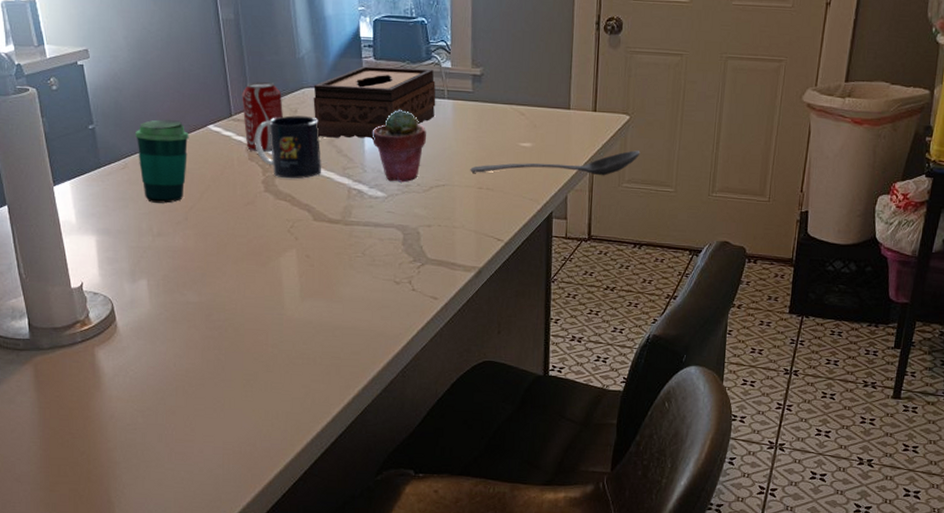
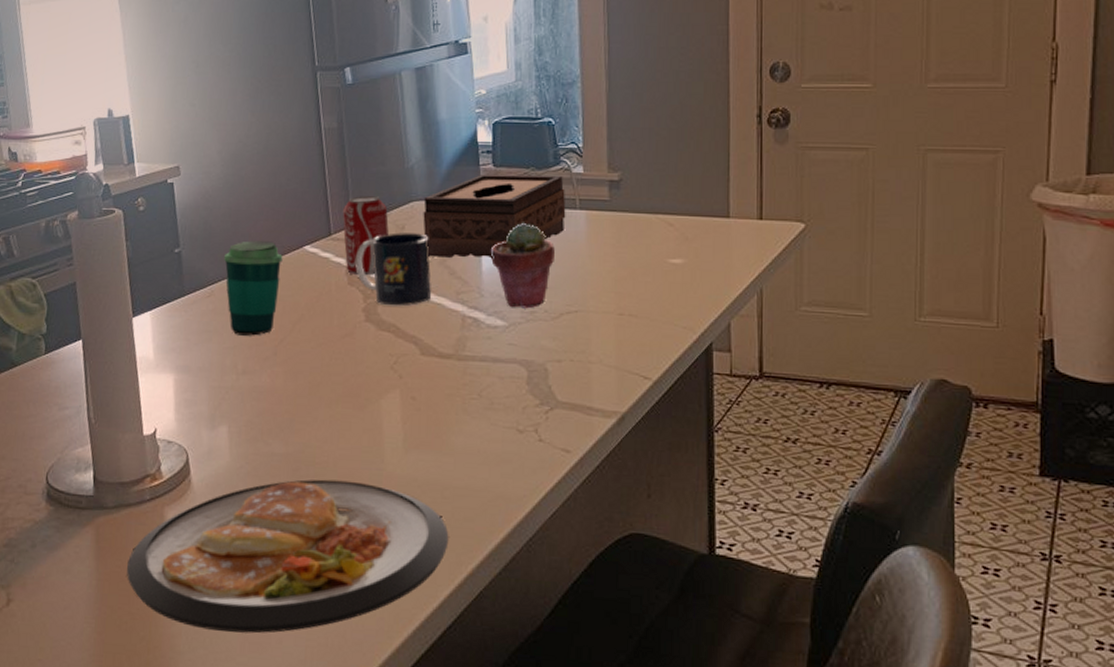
dish: none [65,323,339,446] -> present [127,479,449,634]
stirrer: present [470,150,641,176] -> none [608,265,822,298]

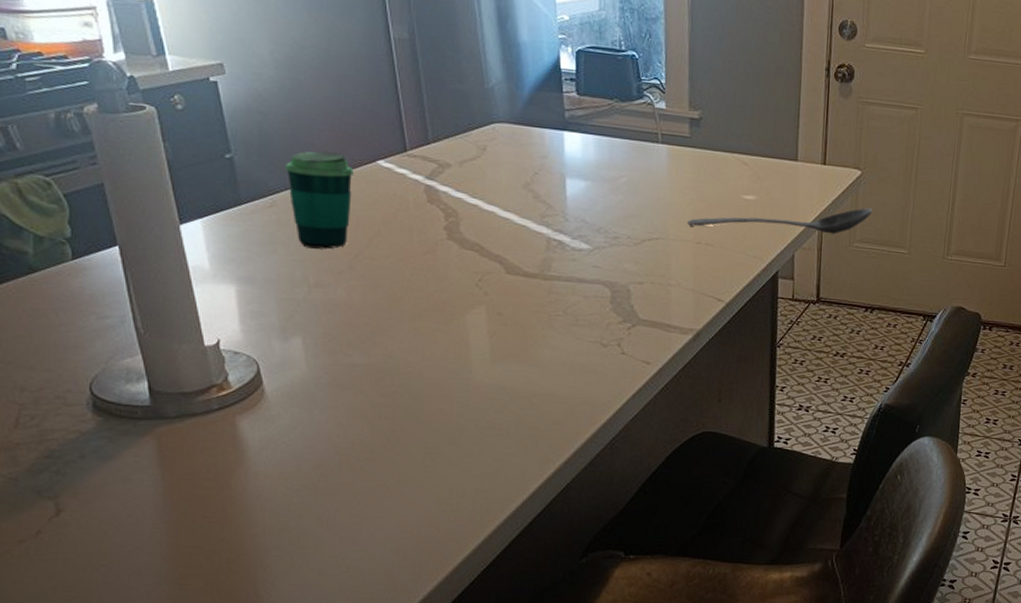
dish: present [127,479,449,634] -> none [198,388,537,529]
beverage can: present [342,196,390,276] -> none [418,113,470,195]
mug: present [355,233,431,307] -> none [435,153,515,227]
tissue box: present [423,175,566,259] -> none [505,102,649,185]
potted succulent: present [490,222,555,309] -> none [574,152,637,234]
stirrer: none [608,265,822,298] -> present [687,208,873,235]

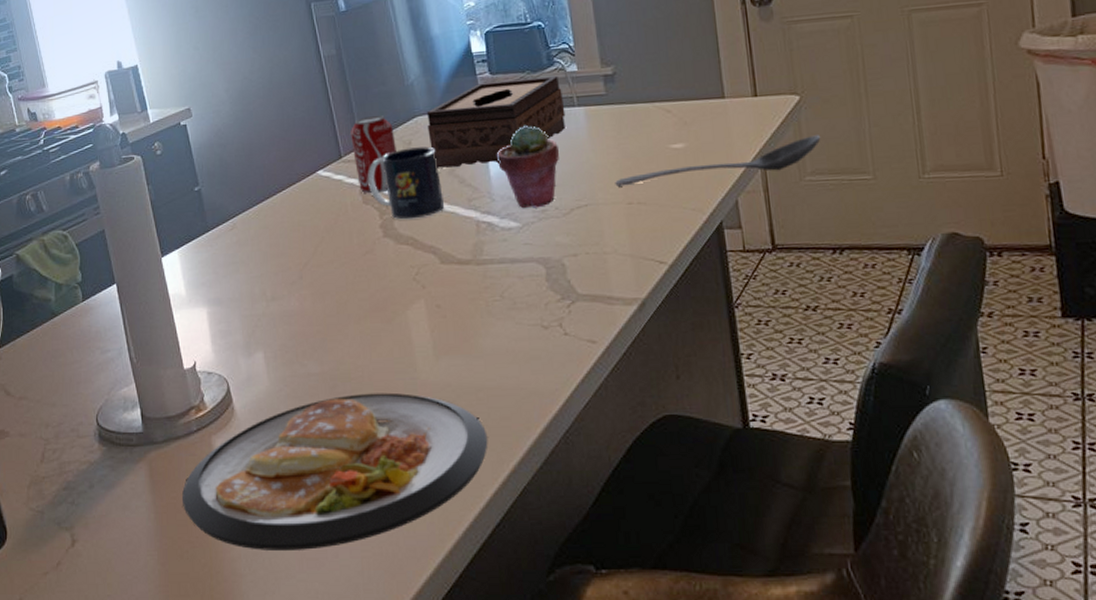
dish: none [198,388,537,529] -> present [182,392,488,550]
cup: present [284,151,354,250] -> none [241,170,298,264]
beverage can: none [418,113,470,195] -> present [349,116,398,194]
mug: none [435,153,515,227] -> present [368,146,444,220]
tissue box: none [505,102,649,185] -> present [426,75,566,168]
potted succulent: none [574,152,637,234] -> present [496,124,559,208]

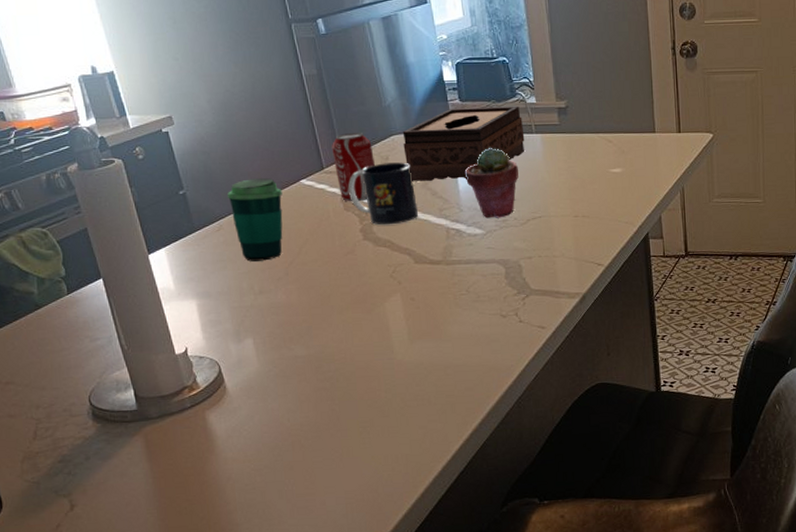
dish: present [182,392,488,550] -> none [179,371,455,503]
cup: none [241,170,298,264] -> present [227,178,283,262]
stirrer: present [615,135,821,187] -> none [564,166,727,202]

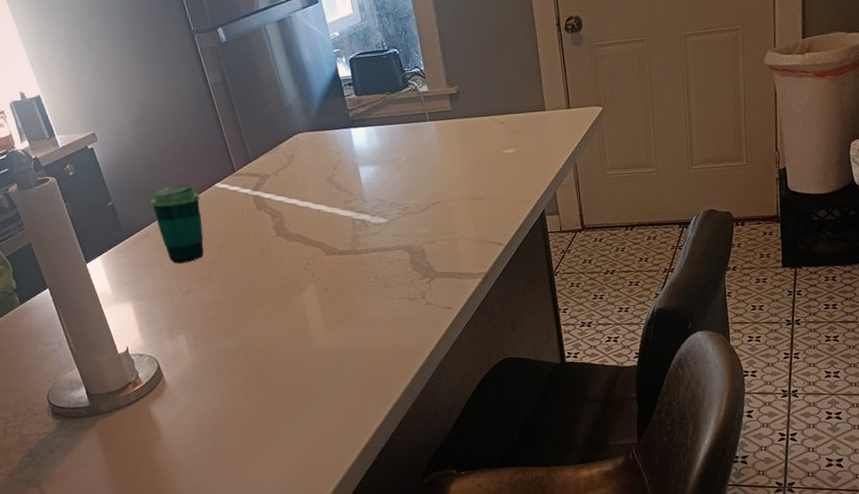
beverage can: present [331,133,376,202] -> none [240,134,283,201]
mug: present [348,162,418,226] -> none [259,159,325,222]
tissue box: present [402,105,525,181] -> none [304,95,420,177]
potted succulent: present [464,147,518,218] -> none [365,138,416,207]

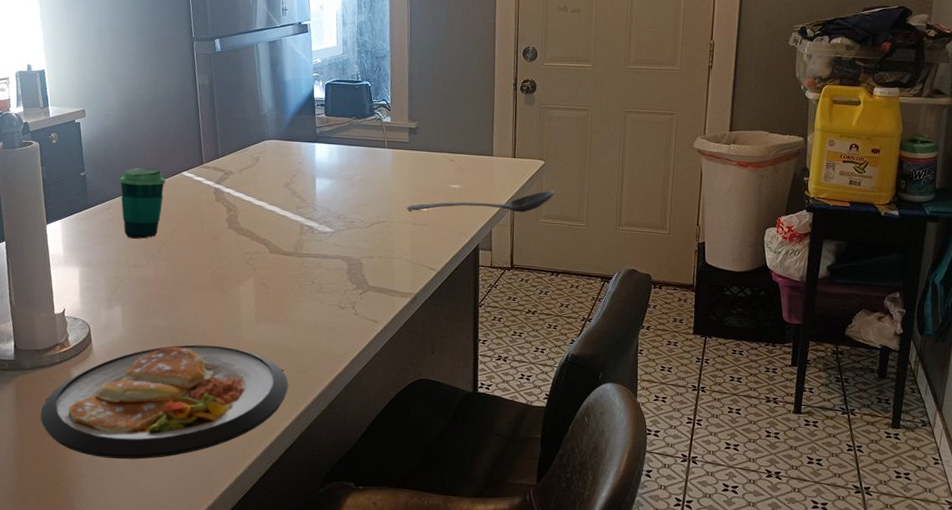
dish: none [130,358,372,485] -> present [41,344,289,460]
stirrer: none [461,138,618,186] -> present [407,190,555,213]

